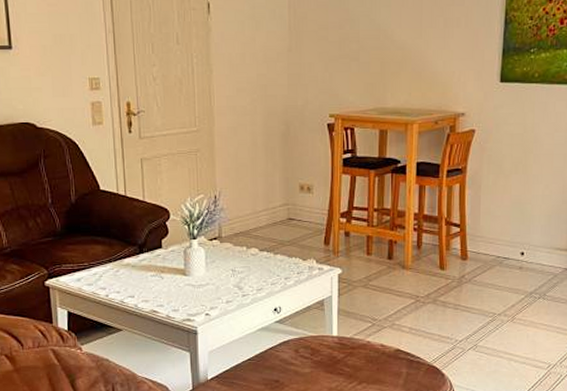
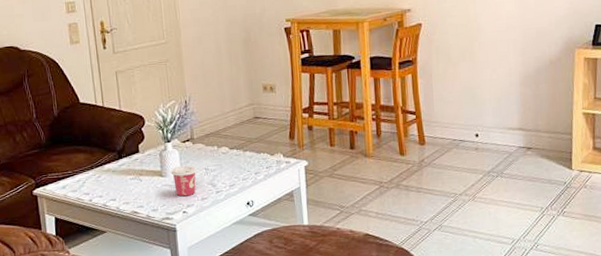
cup: none [195,265,223,298] -> present [171,165,197,197]

